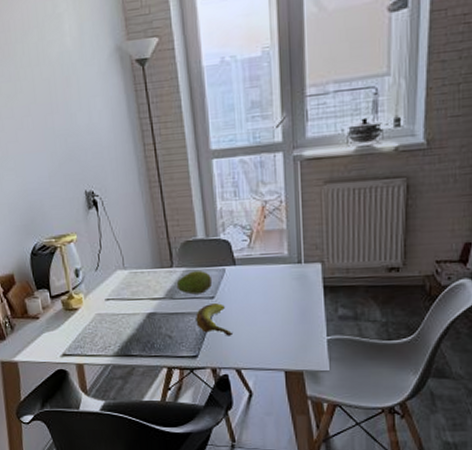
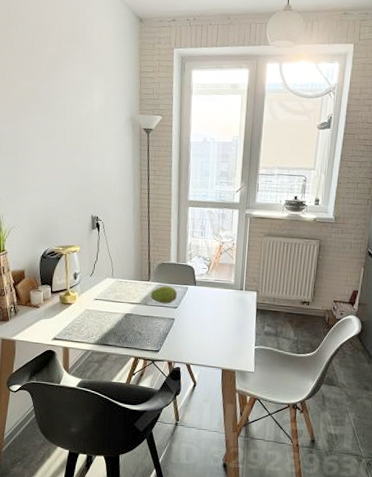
banana: present [196,303,234,336] -> none [161,312,188,338]

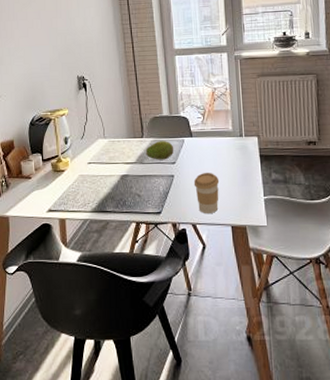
coffee cup: none [192,319,216,356] -> present [193,172,220,213]

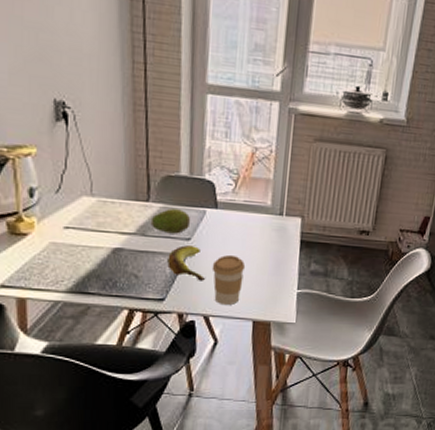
banana: none [160,168,190,195] -> present [167,245,206,281]

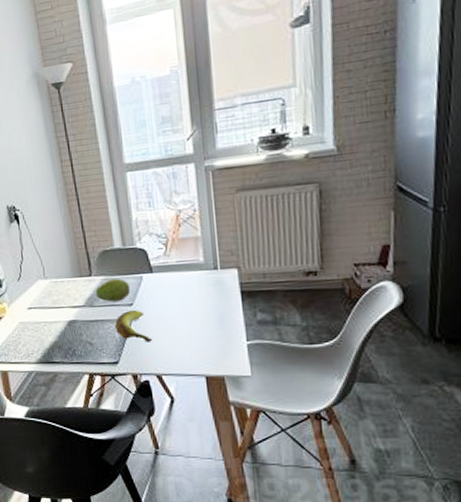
coffee cup: present [212,254,246,305] -> none [156,314,189,363]

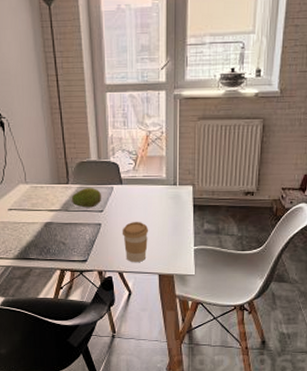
banana: present [115,310,153,342] -> none [87,216,118,244]
coffee cup: none [156,314,189,363] -> present [122,221,149,262]

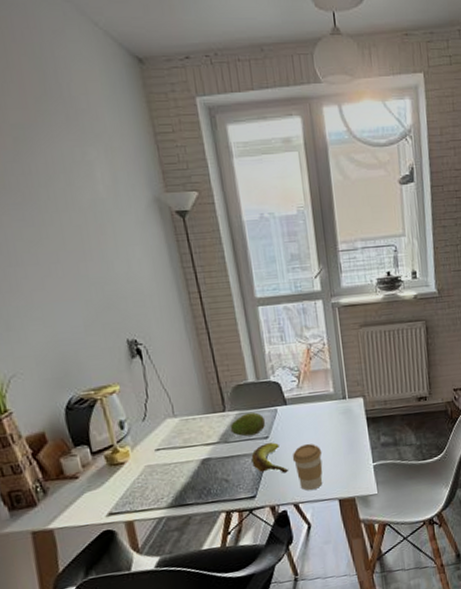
banana: none [87,216,118,244] -> present [251,442,289,473]

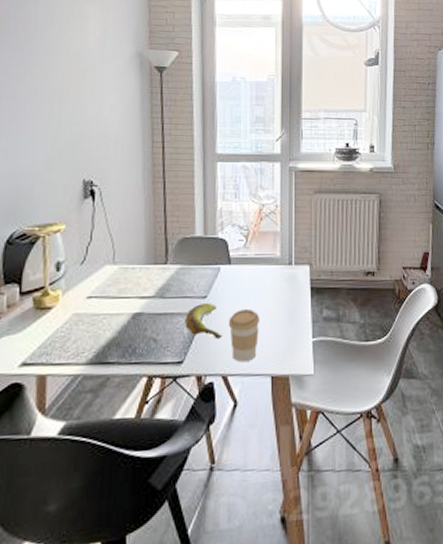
fruit: present [229,412,266,437] -> none [168,269,207,294]

